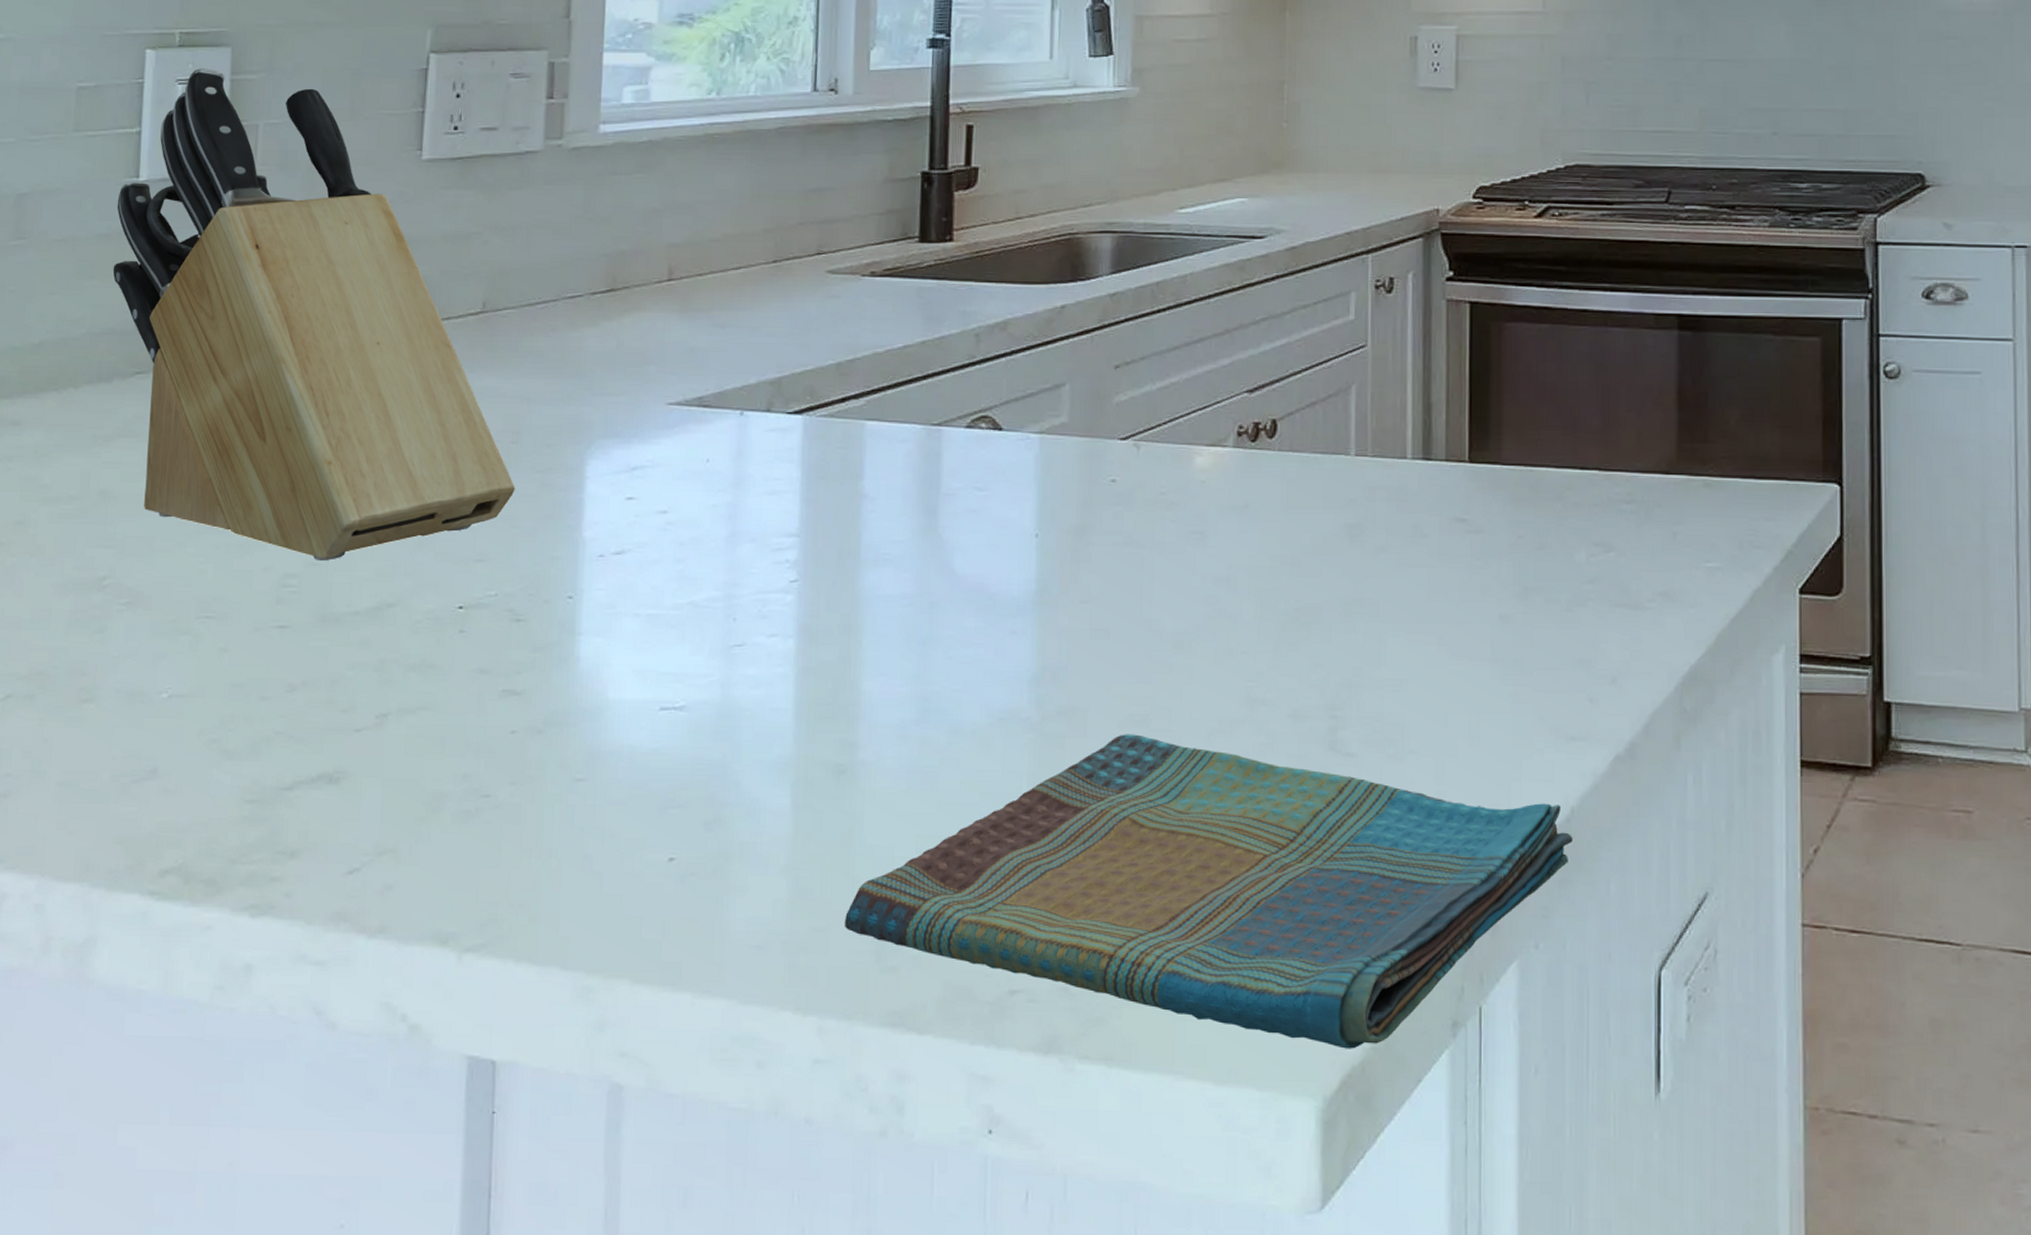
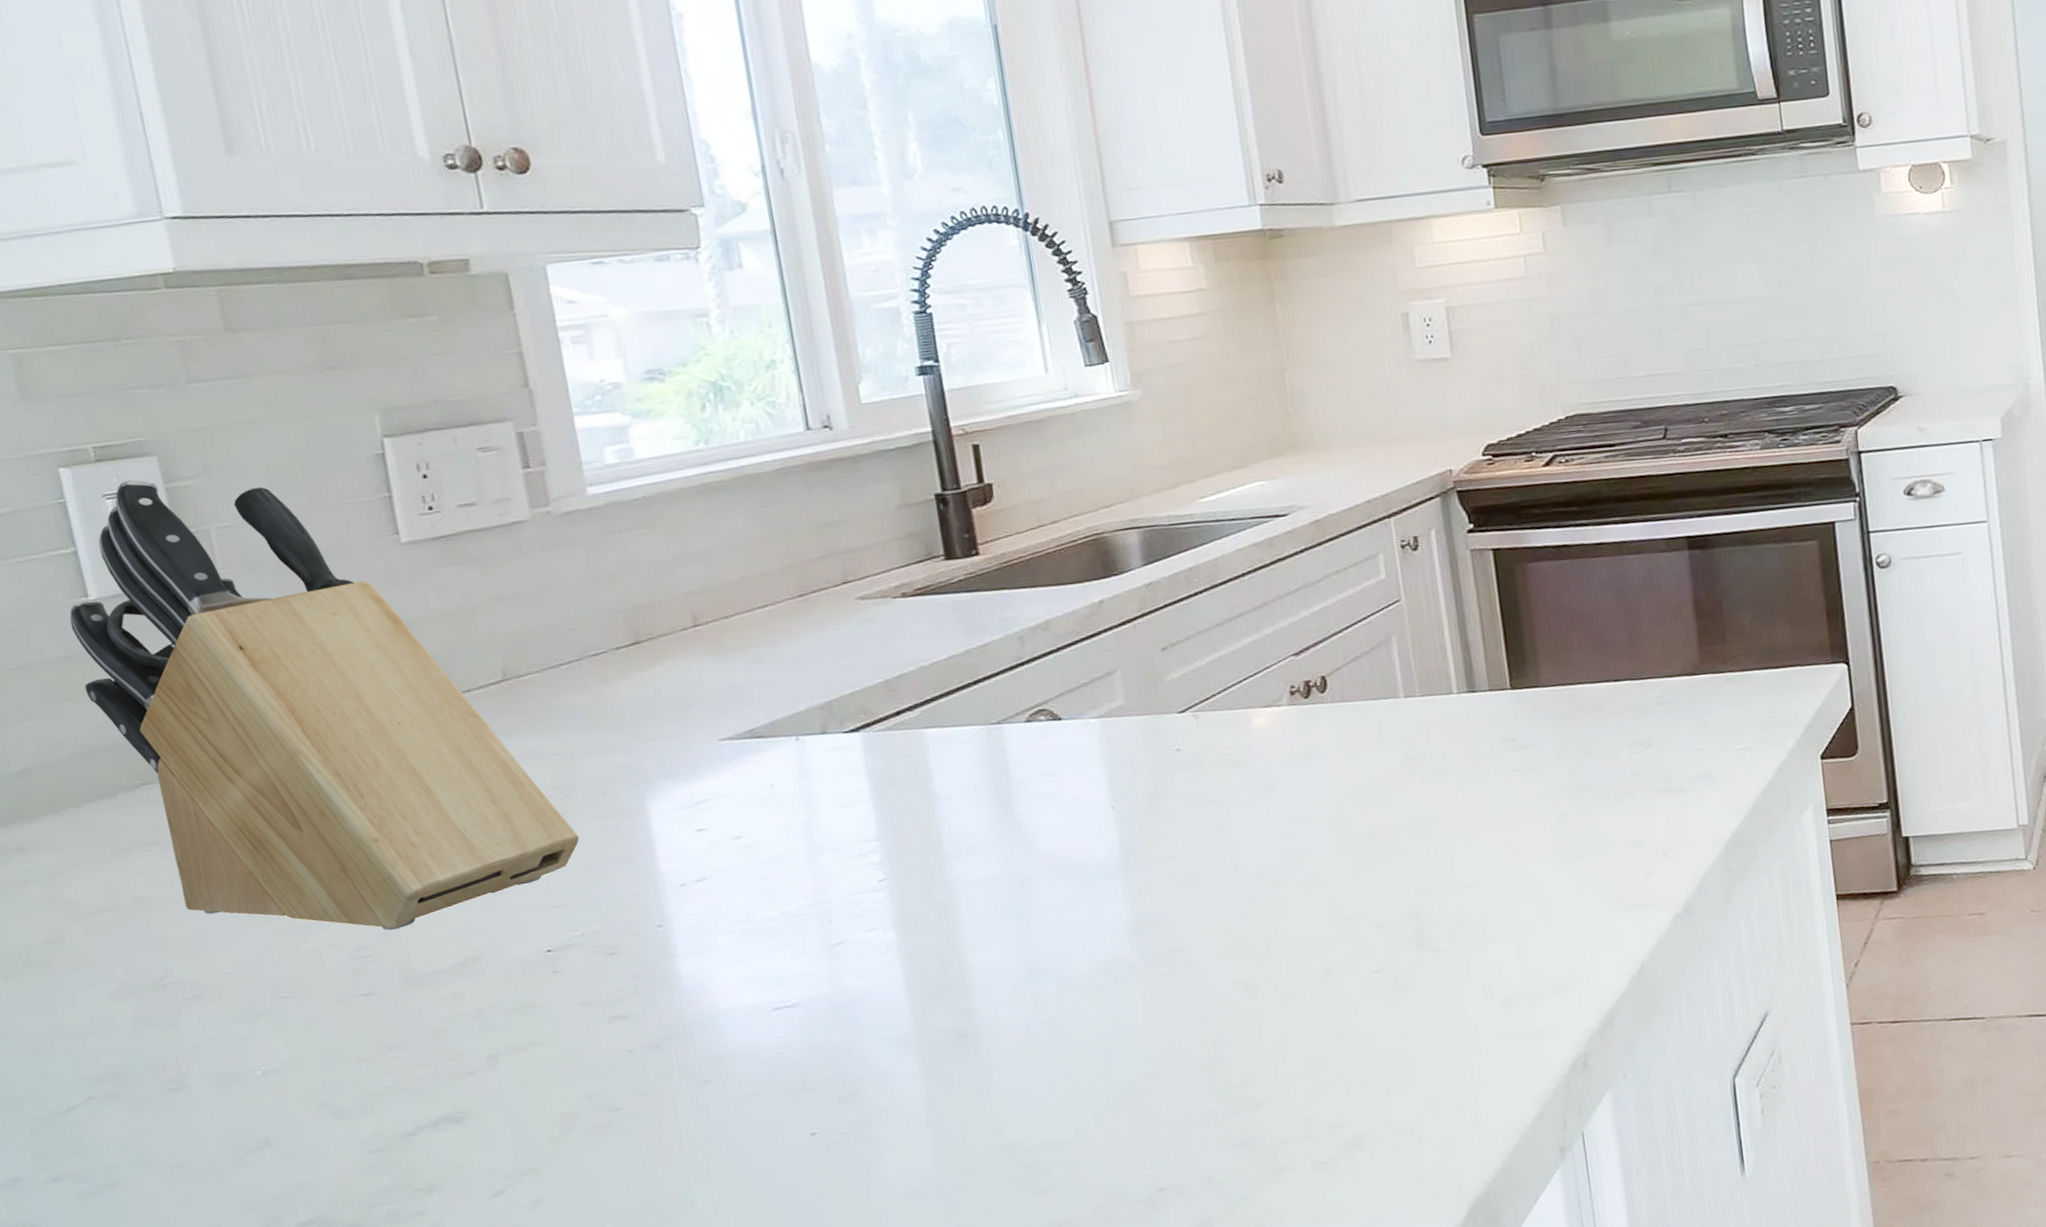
dish towel: present [845,734,1573,1049] -> none [991,962,1646,1185]

